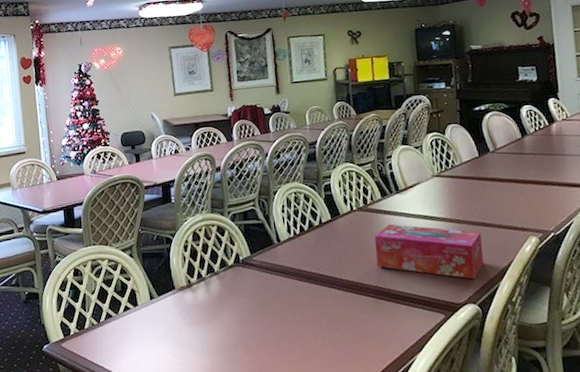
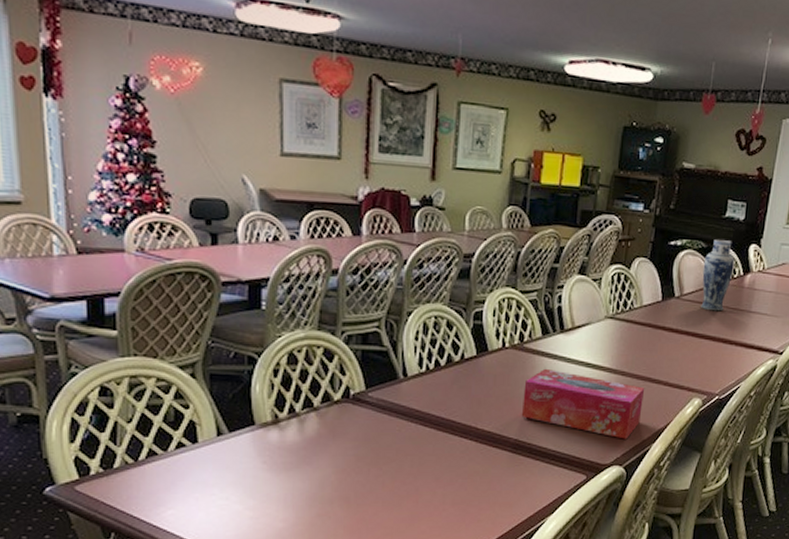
vase: none [509,99,539,159] -> present [701,239,735,312]

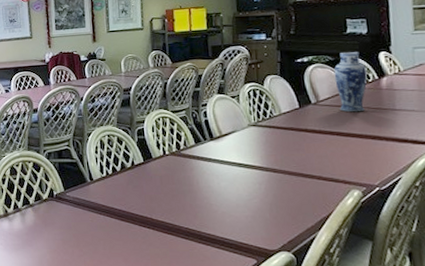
tissue box: present [522,368,645,439] -> none [186,169,301,228]

